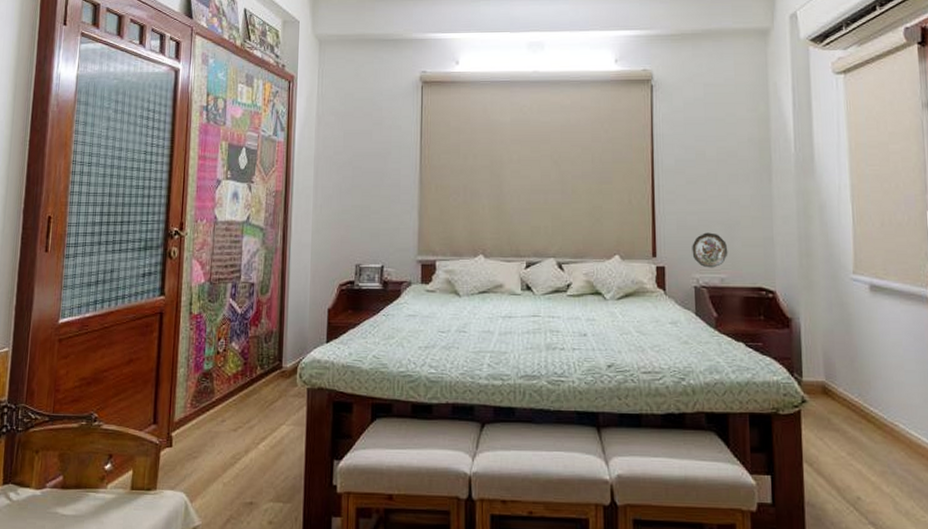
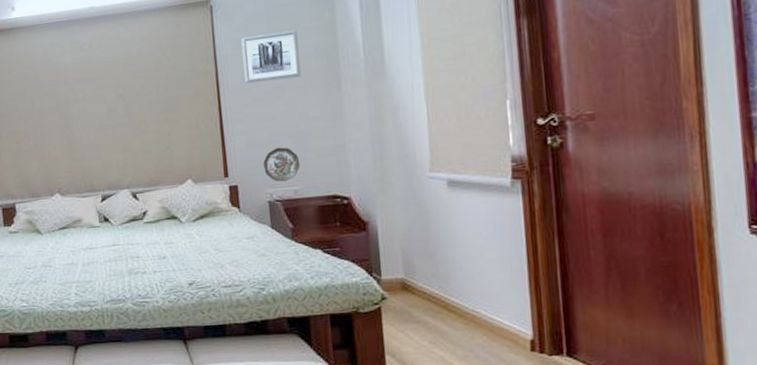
wall art: none [678,119,734,165] -> present [241,30,301,84]

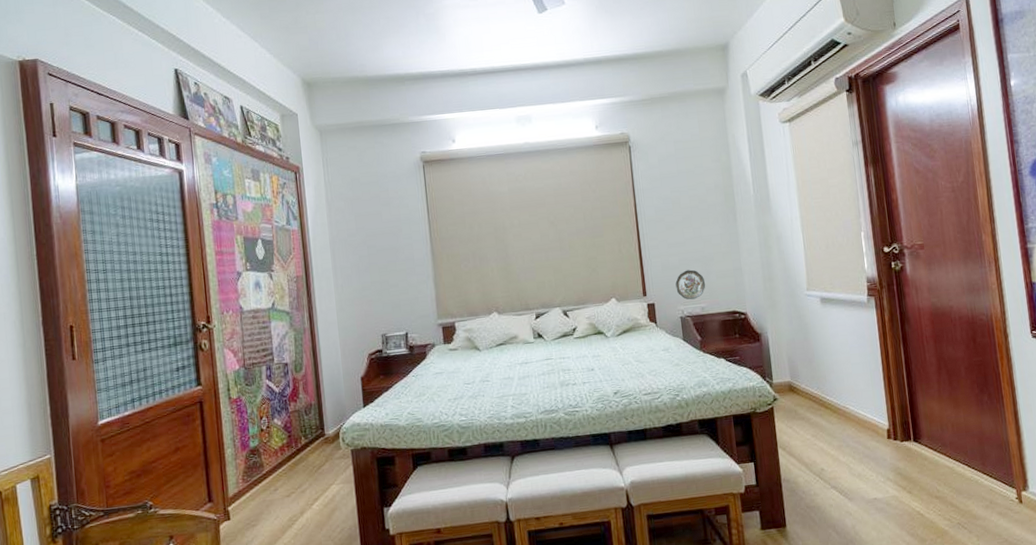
wall art: present [241,30,301,84] -> none [655,170,705,214]

